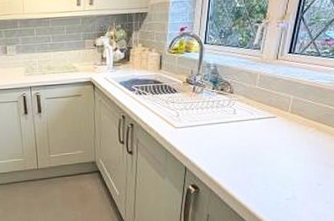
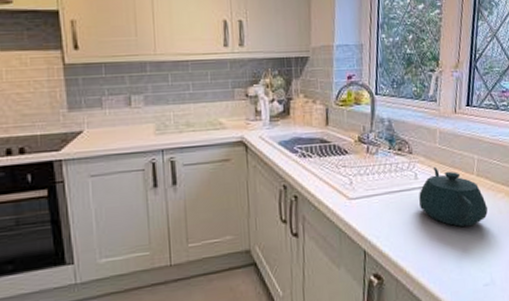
teapot: none [236,104,298,154] -> present [419,166,488,227]

